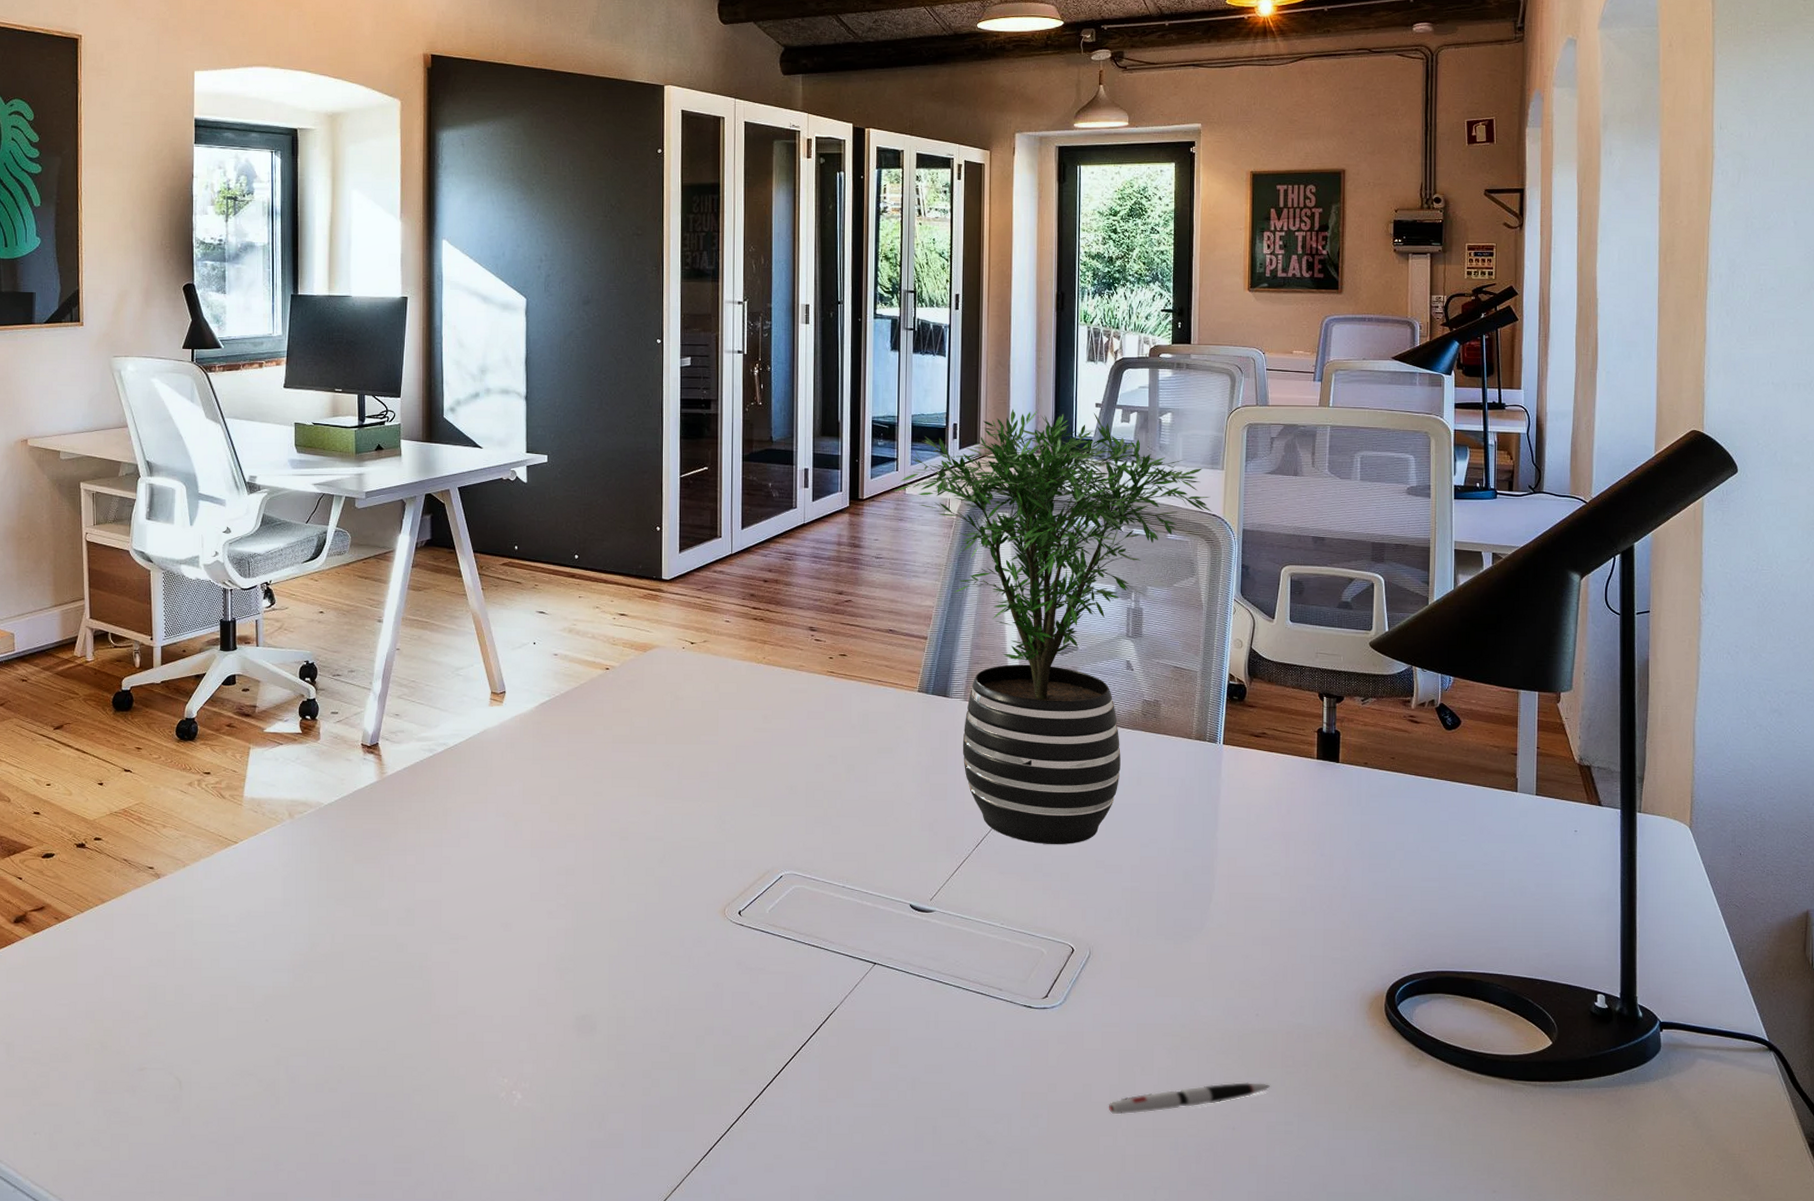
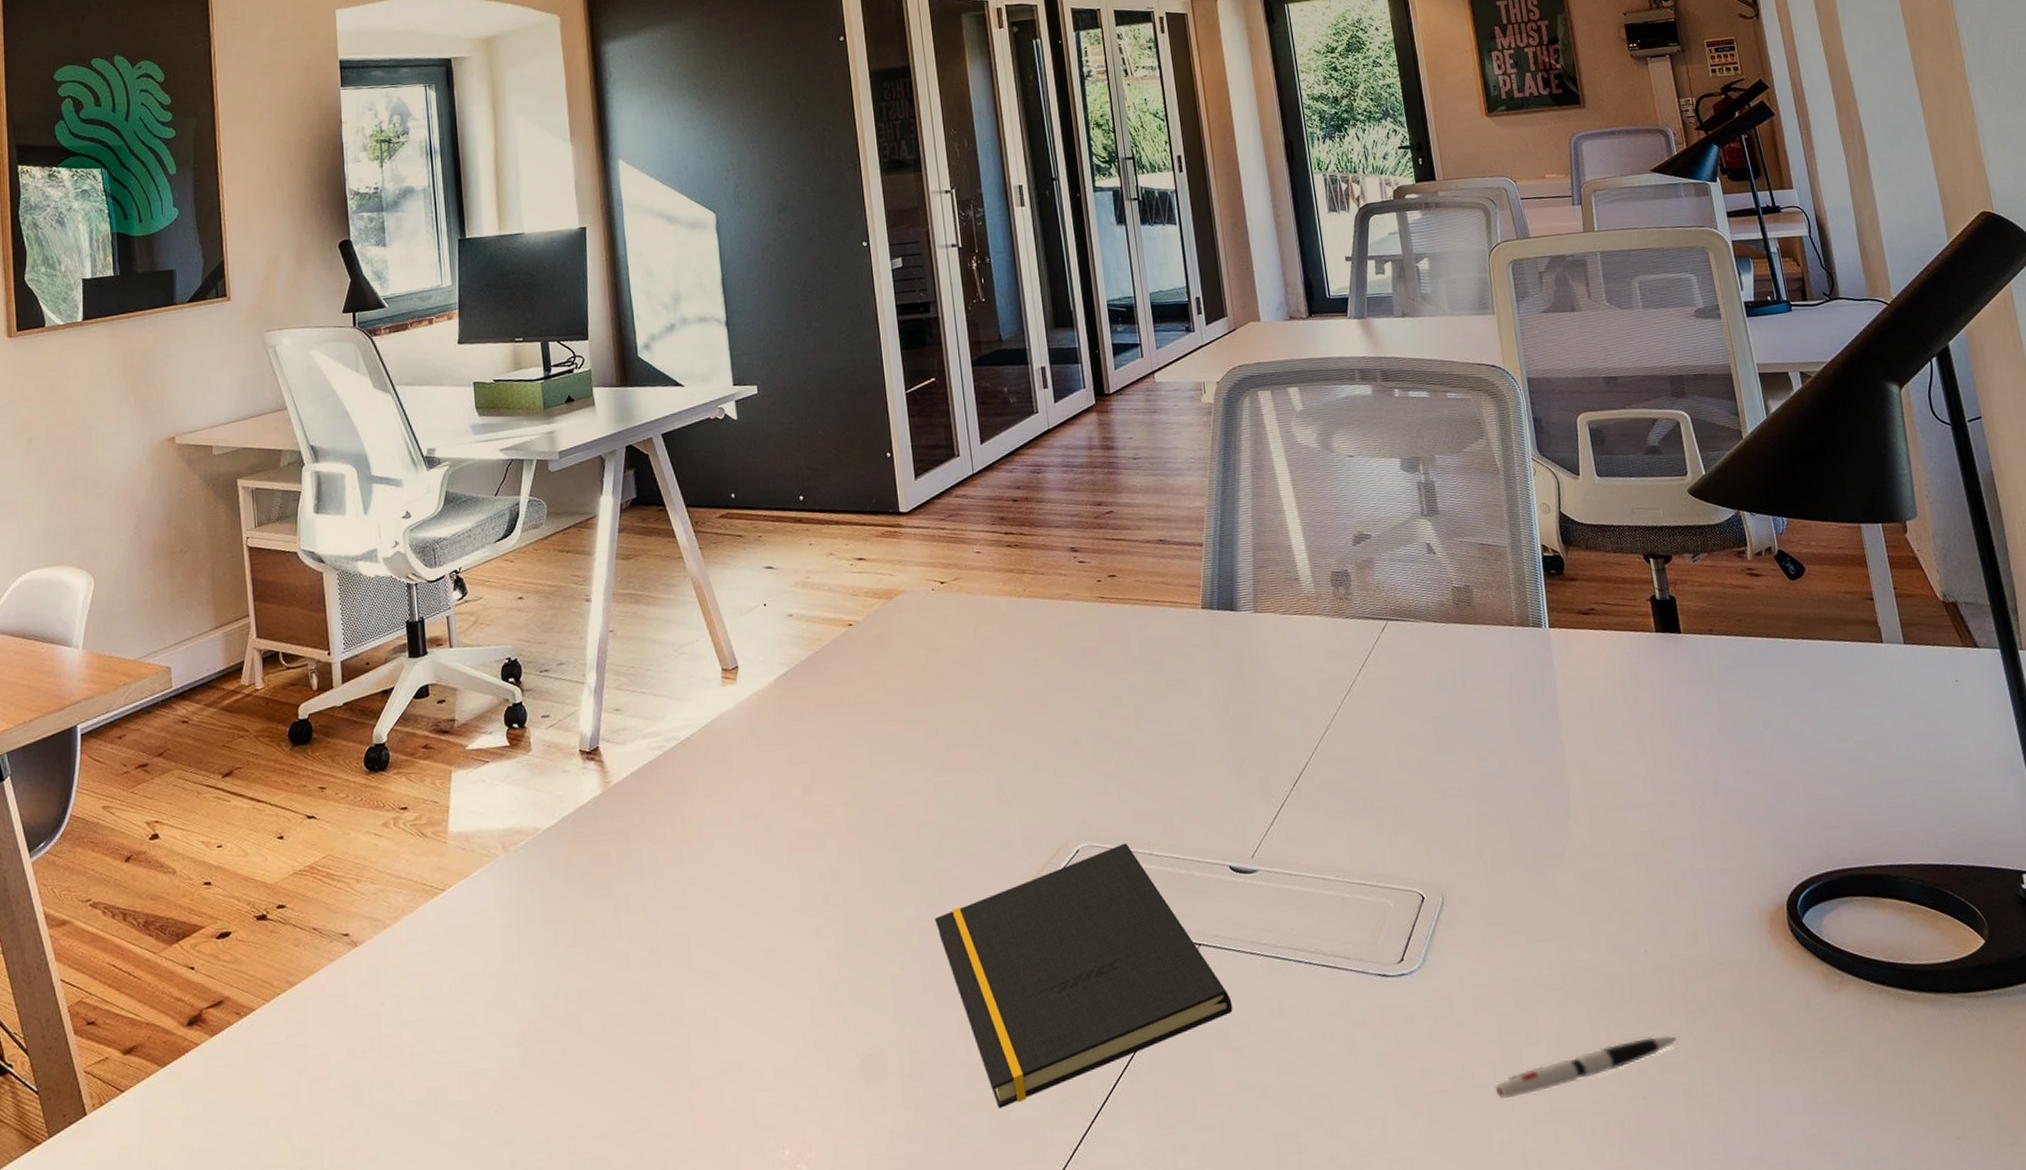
notepad: none [651,875,896,1069] -> present [934,843,1233,1108]
potted plant: present [893,409,1213,844] -> none [1141,267,1491,773]

